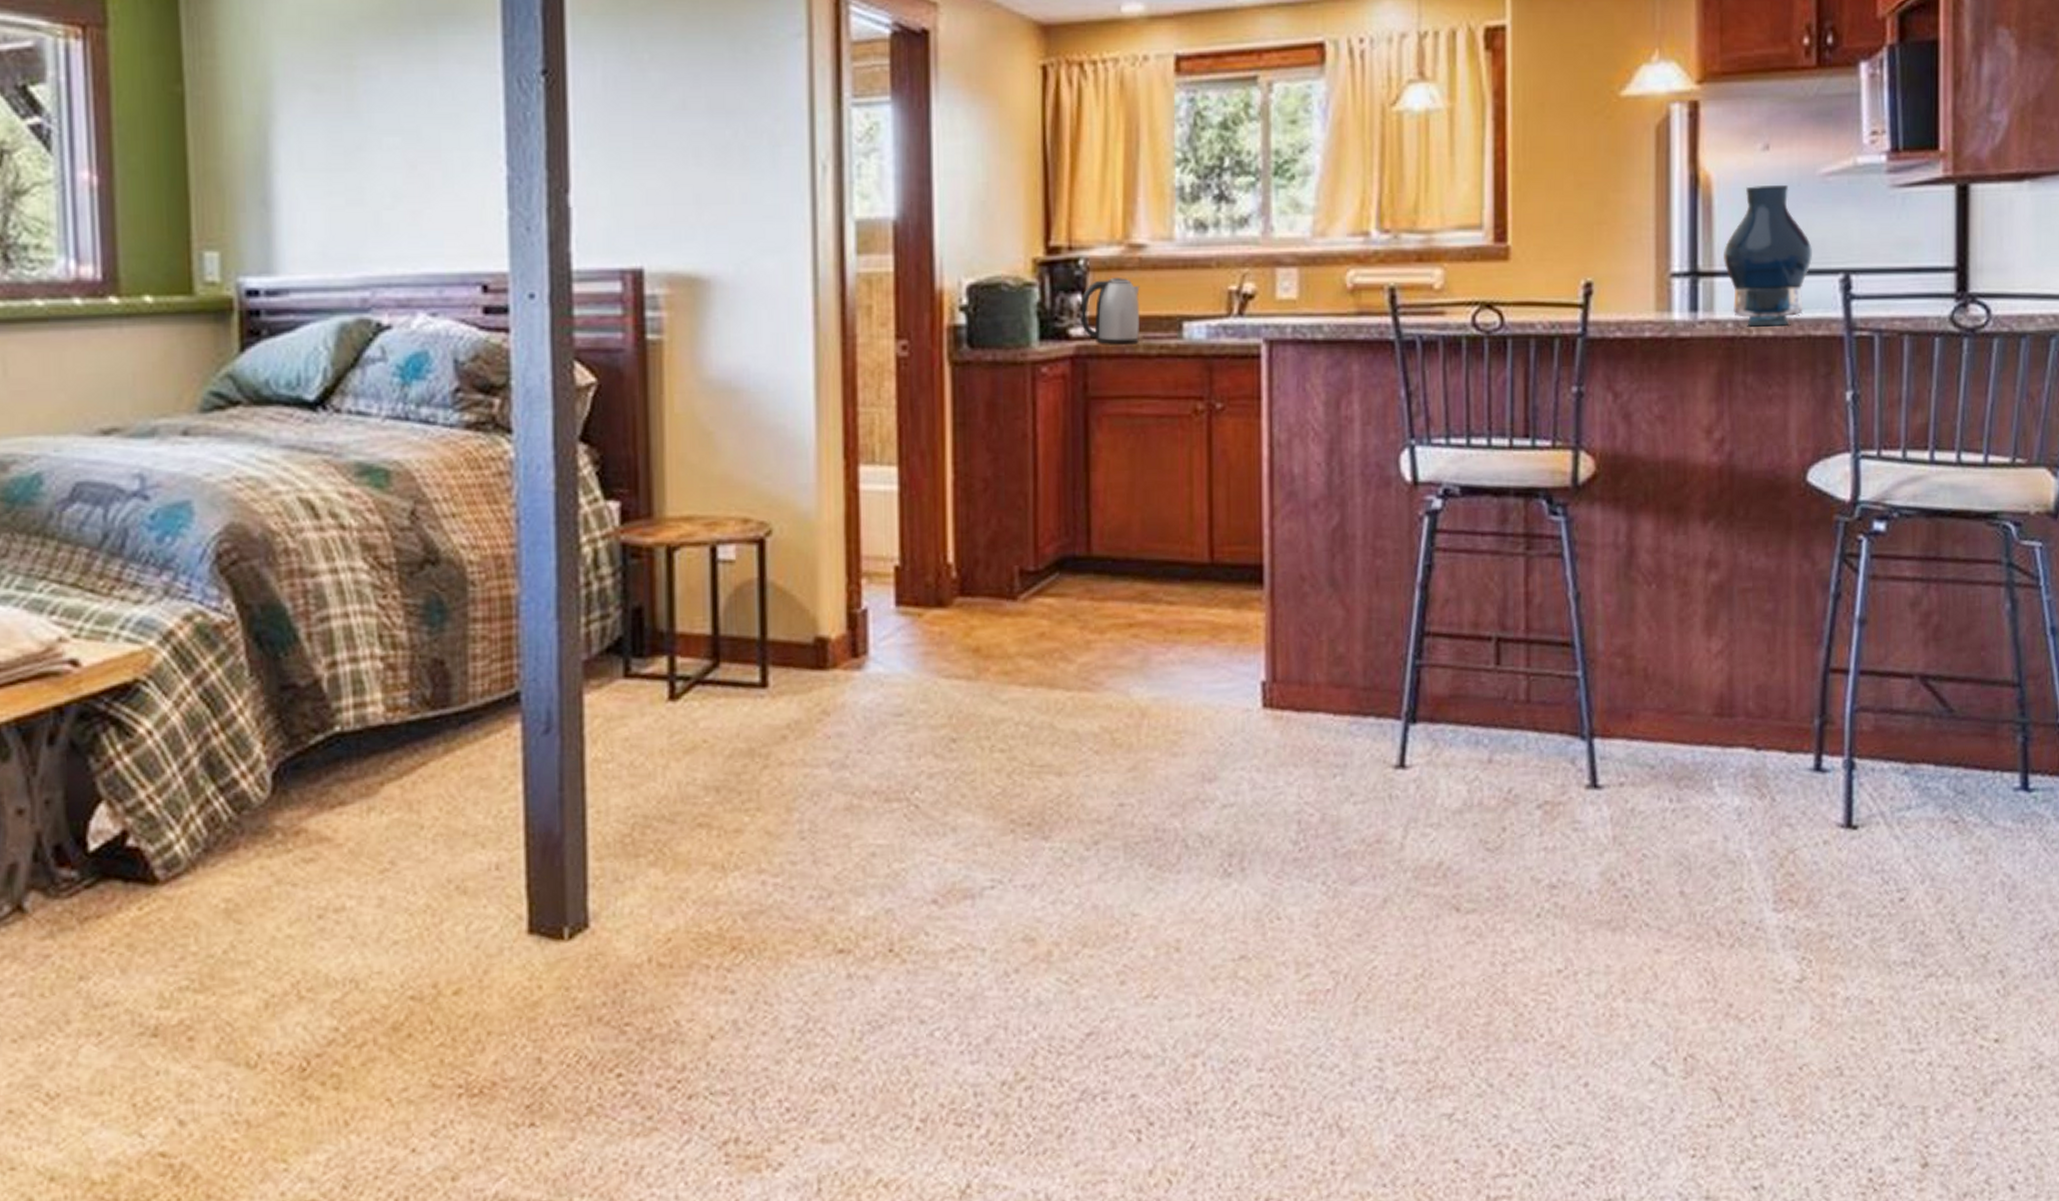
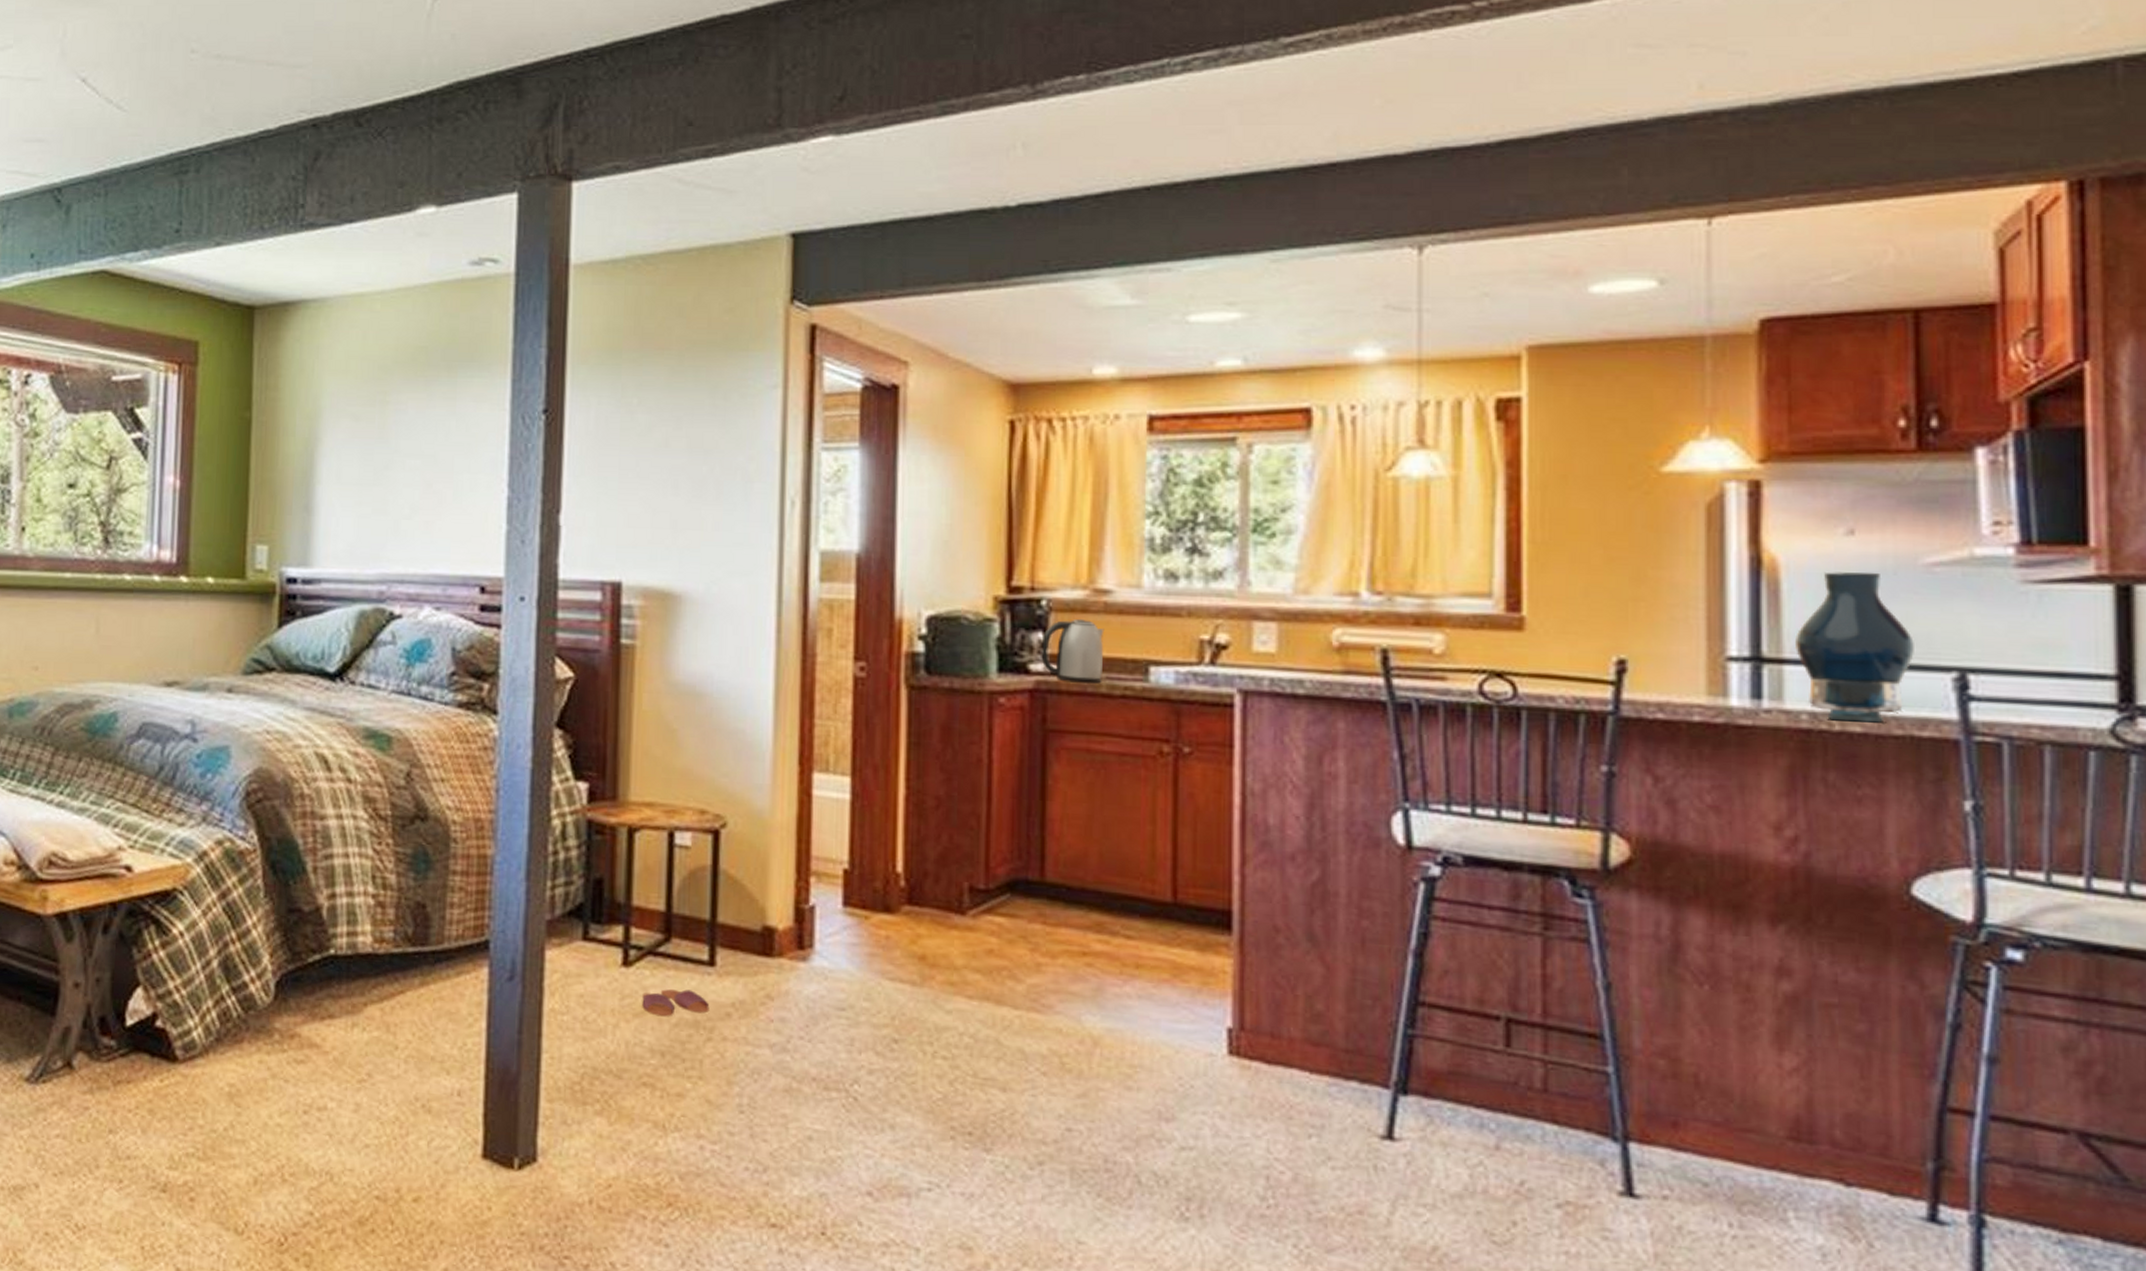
slippers: none [692,716,764,750] -> present [642,989,710,1017]

